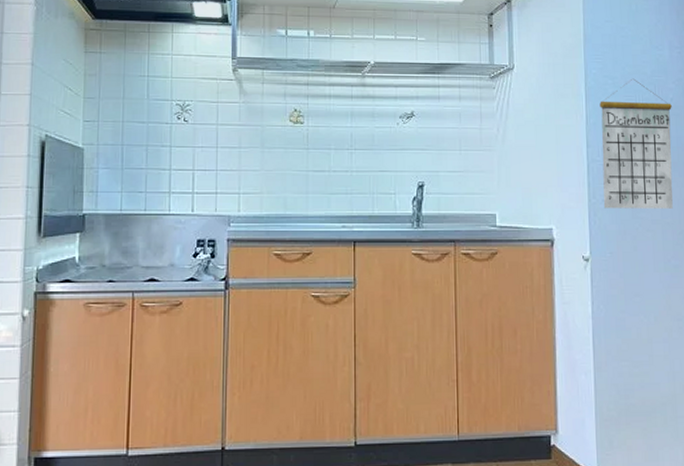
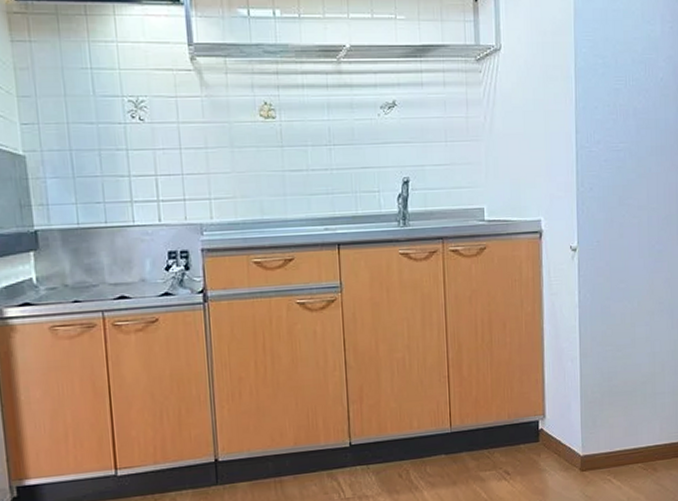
calendar: present [600,78,673,209] -> none [589,57,662,197]

